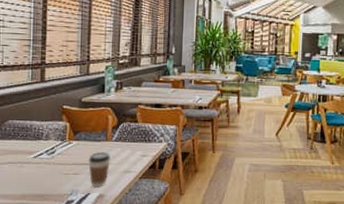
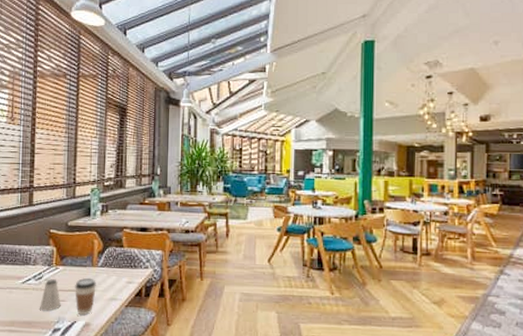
saltshaker: none [53,153,75,184] -> present [40,279,61,311]

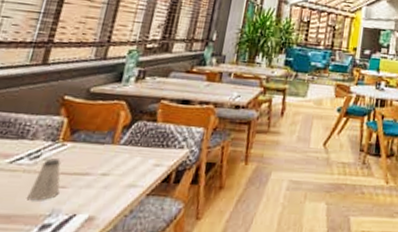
coffee cup: present [75,277,96,316] -> none [79,157,114,207]

